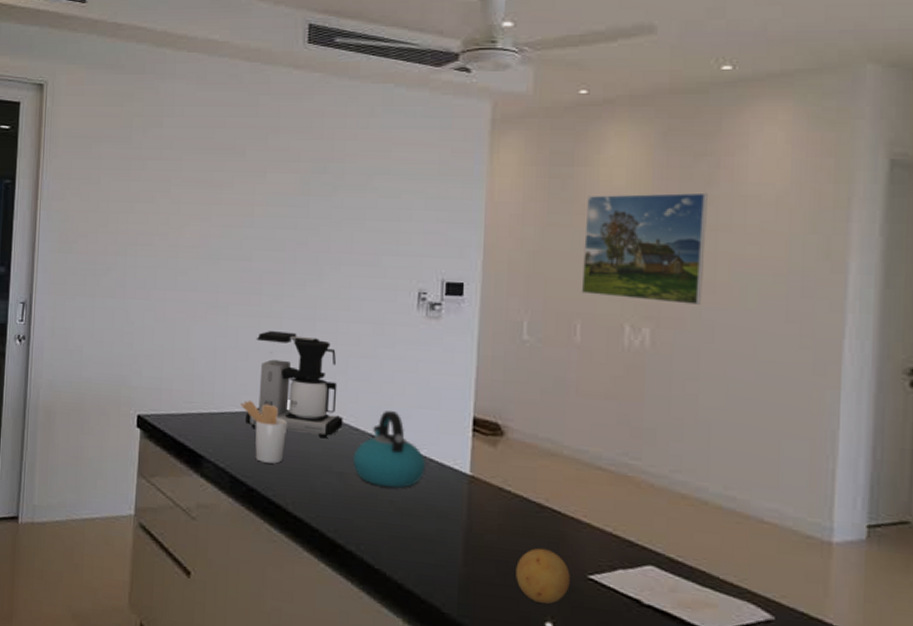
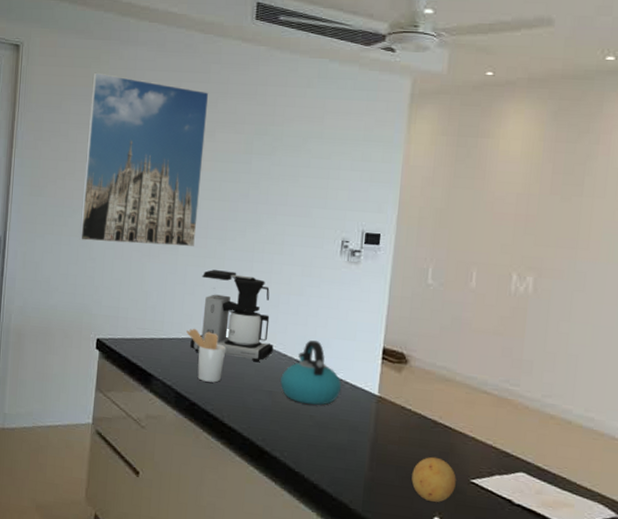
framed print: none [115,111,258,306] -> present [79,72,209,247]
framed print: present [581,192,708,305] -> none [478,163,588,259]

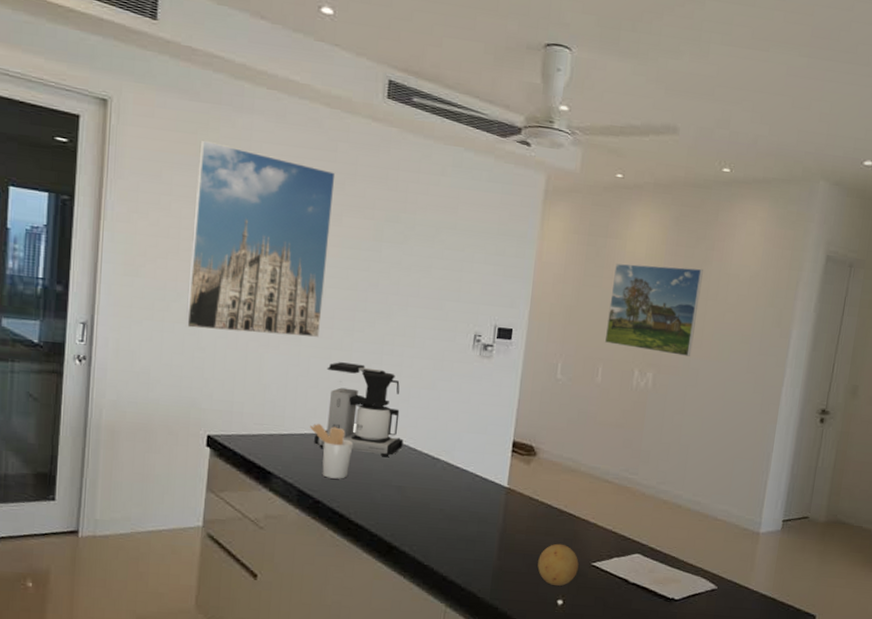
kettle: present [280,340,342,405] -> none [410,434,472,499]
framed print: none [478,163,588,259] -> present [604,263,703,356]

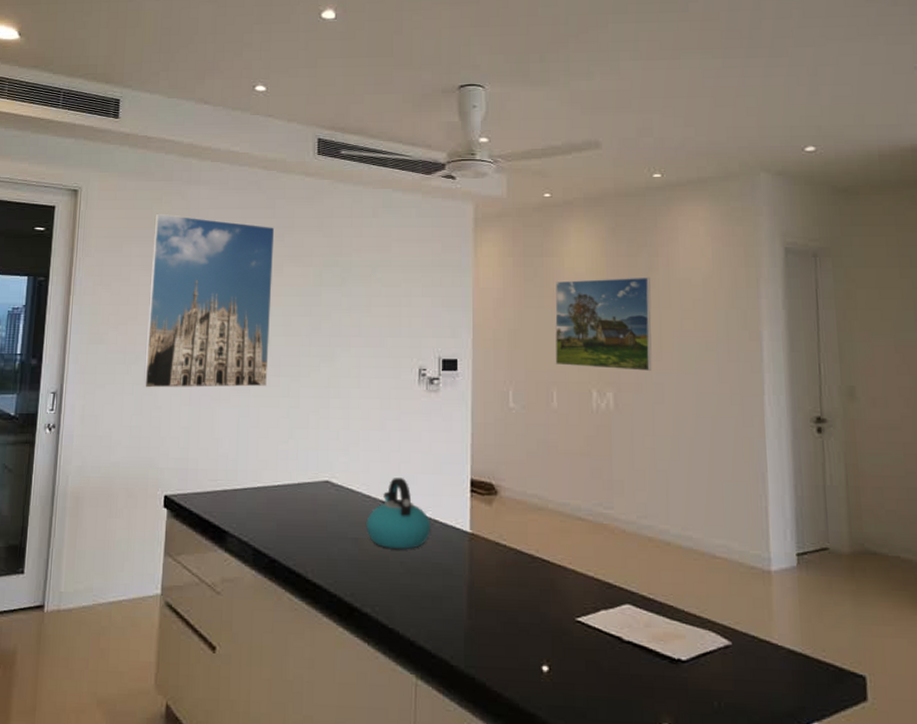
utensil holder: present [310,424,353,479] -> none [262,476,305,534]
coffee maker: present [314,362,404,458] -> none [267,409,356,507]
kettle: none [410,434,472,499] -> present [366,478,432,549]
fruit: present [537,543,579,586] -> none [514,596,561,648]

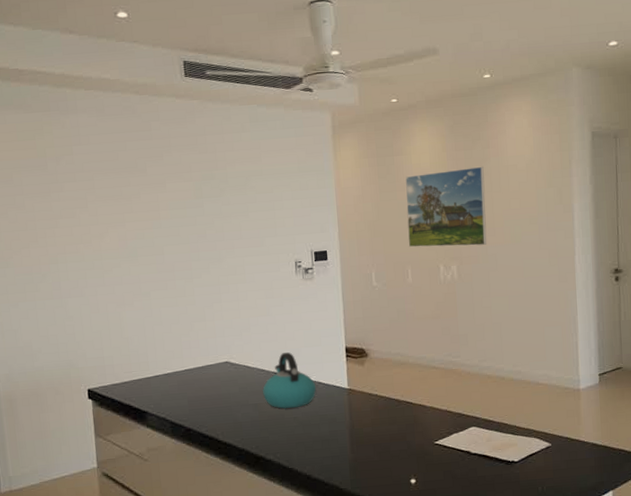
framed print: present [143,213,275,388] -> none [38,143,164,302]

